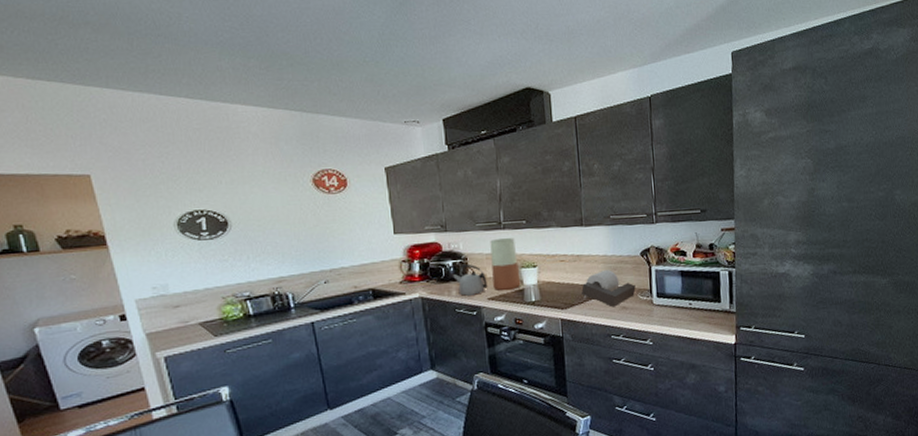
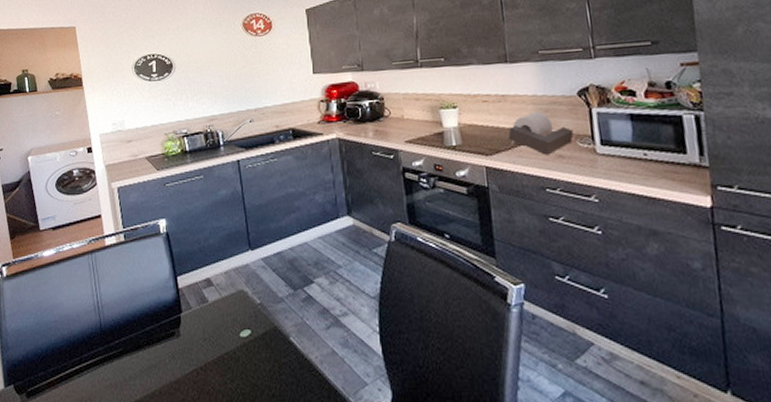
kettle: present [453,264,488,296] -> none [369,104,405,138]
vase: present [490,238,521,291] -> none [407,77,440,133]

